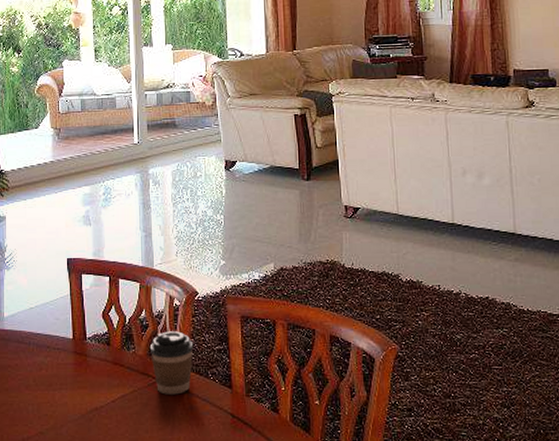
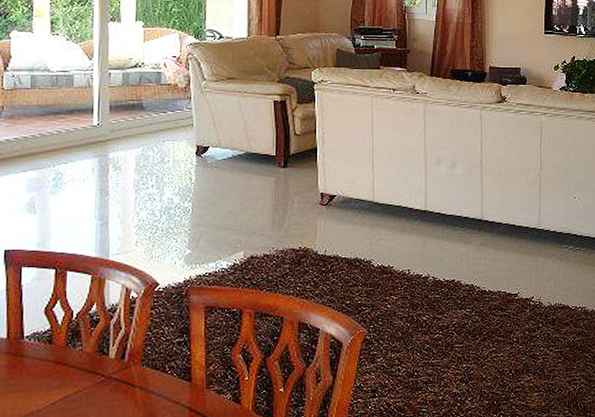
coffee cup: present [149,331,194,395] -> none [99,325,151,393]

